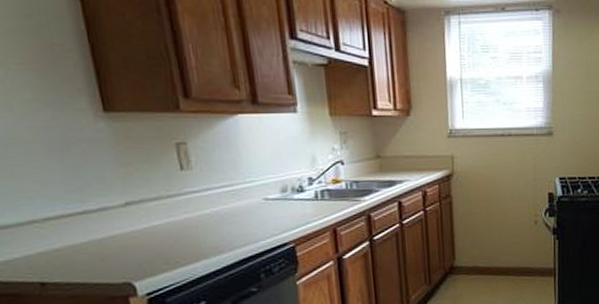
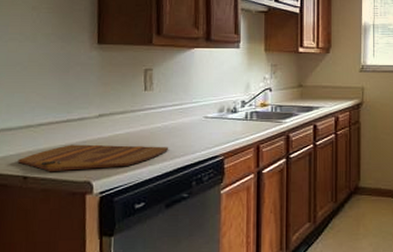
cutting board: none [27,236,226,276] -> present [17,144,169,172]

